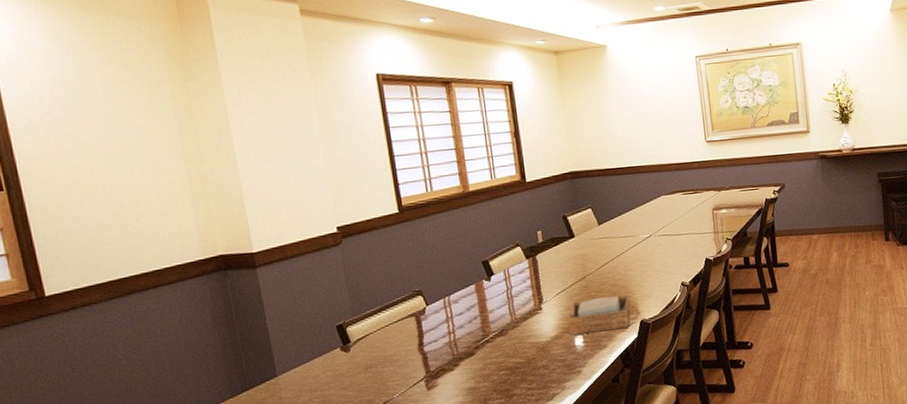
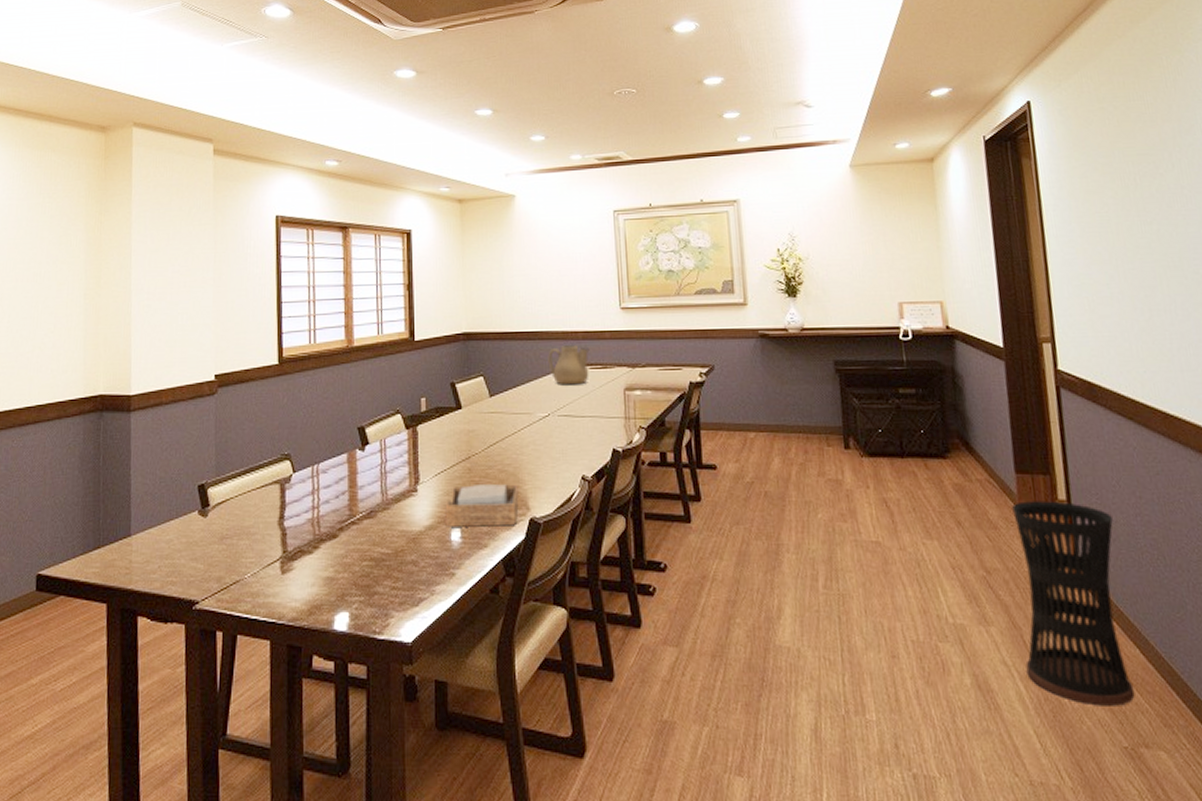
teapot: none [646,176,683,210] -> present [548,345,590,385]

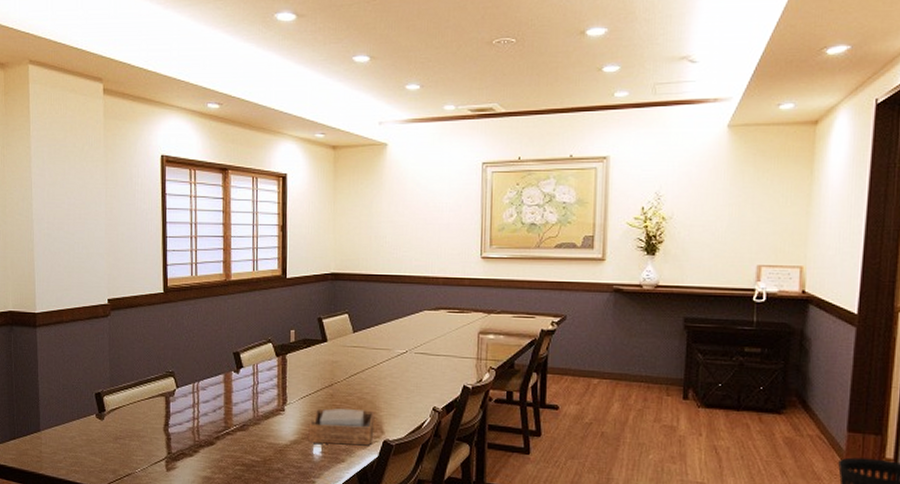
teapot: present [548,345,590,385] -> none [409,290,449,327]

